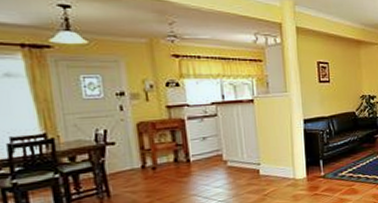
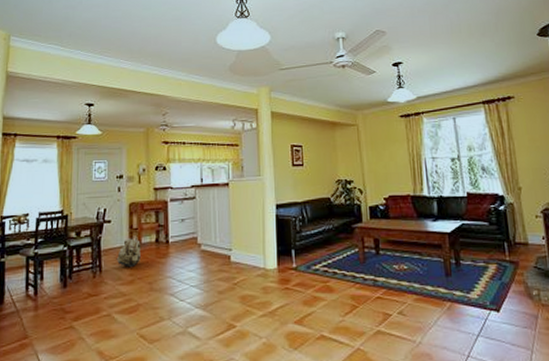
backpack: none [127,158,158,190] -> present [116,237,141,268]

